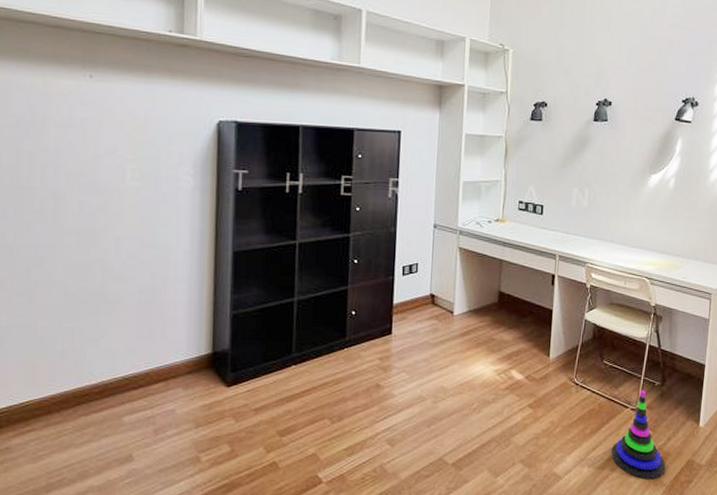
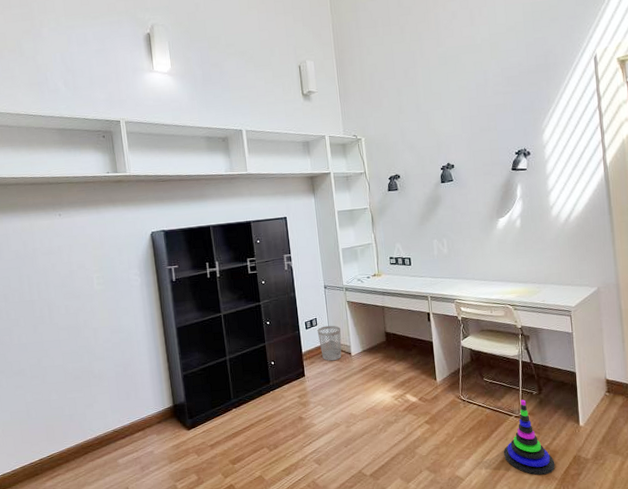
wastebasket: none [416,274,446,319] -> present [317,325,342,361]

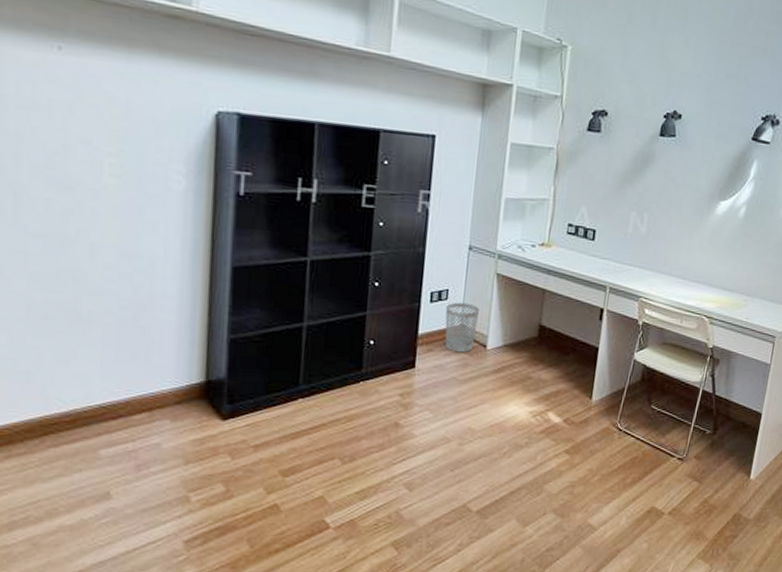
stacking toy: present [504,399,555,476] -> none [652,438,711,534]

